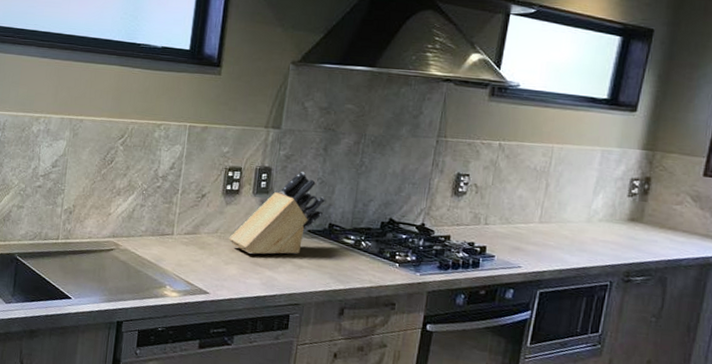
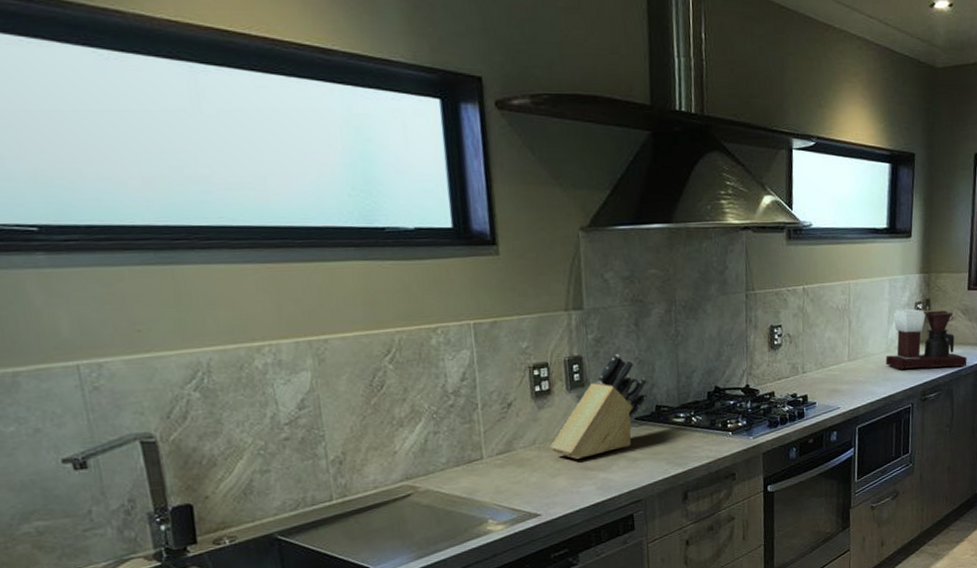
coffee maker: none [584,181,692,257] -> present [886,308,967,370]

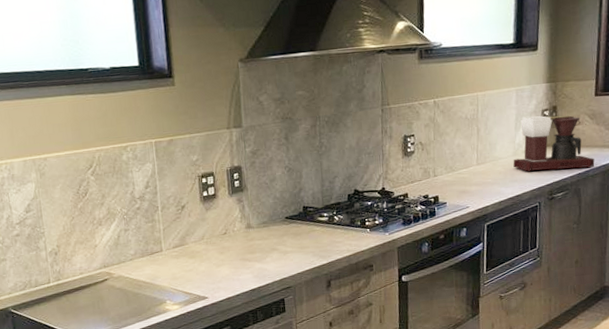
knife block: present [550,354,648,460] -> none [215,164,296,253]

